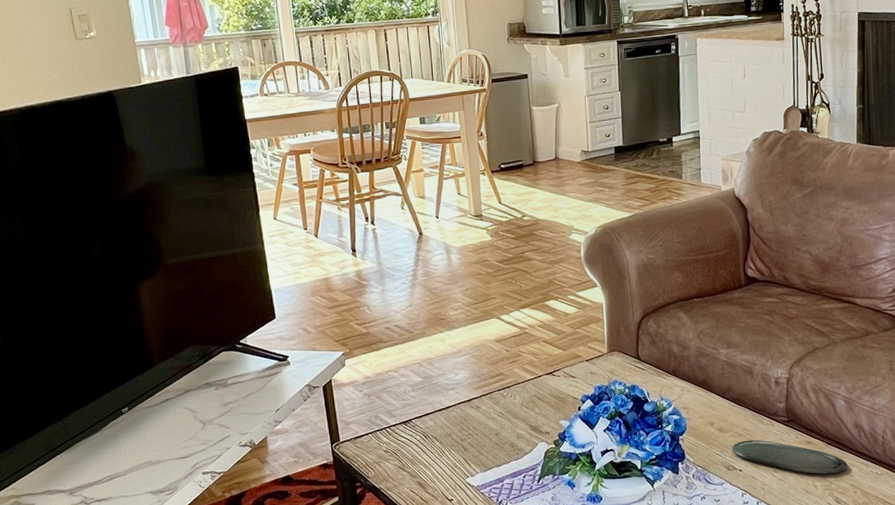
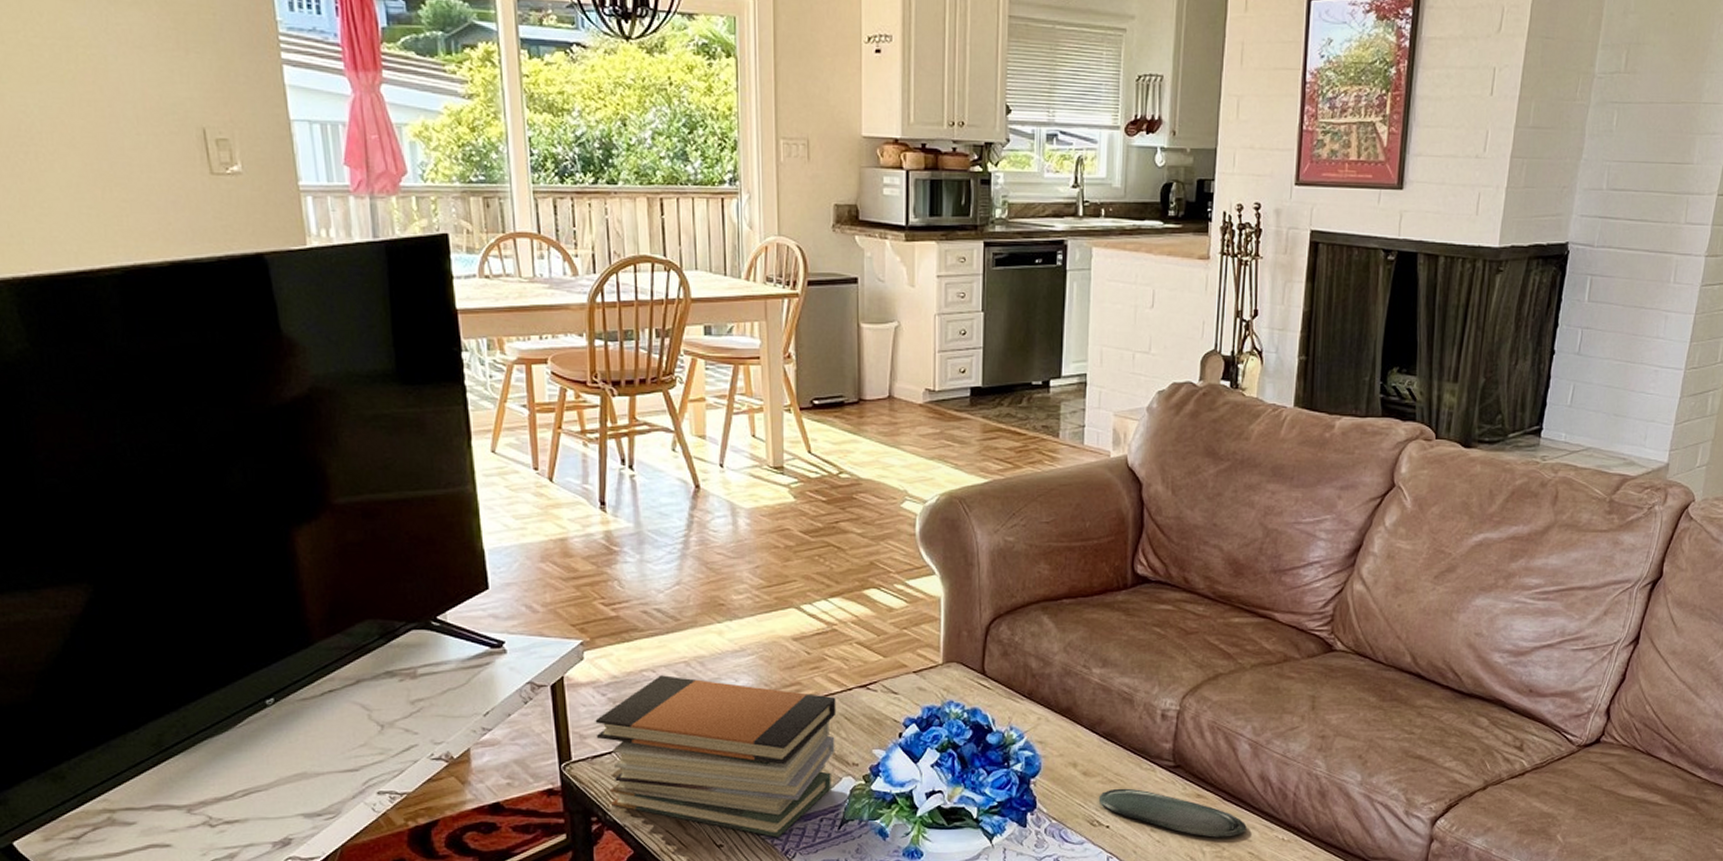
book stack: none [355,374,532,492] -> present [595,675,836,838]

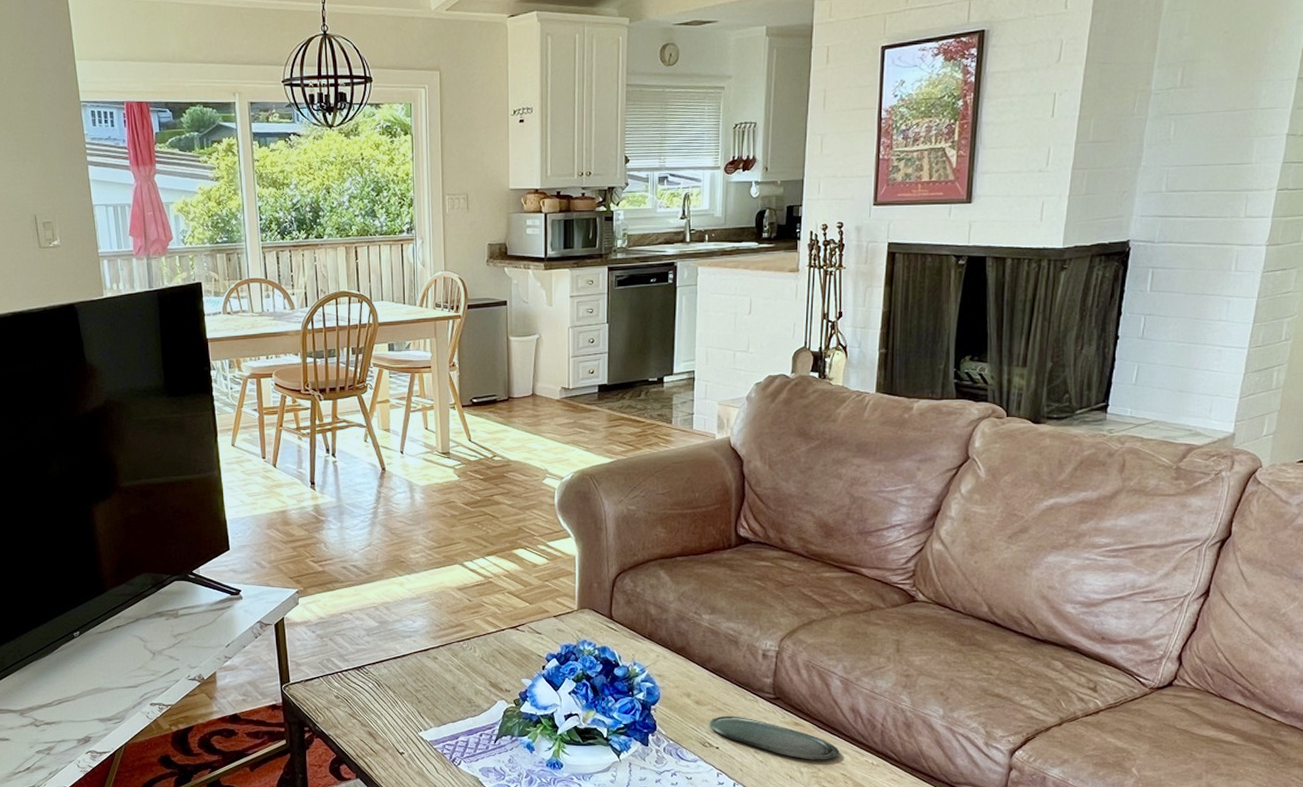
book stack: present [595,675,836,838] -> none [307,617,492,748]

